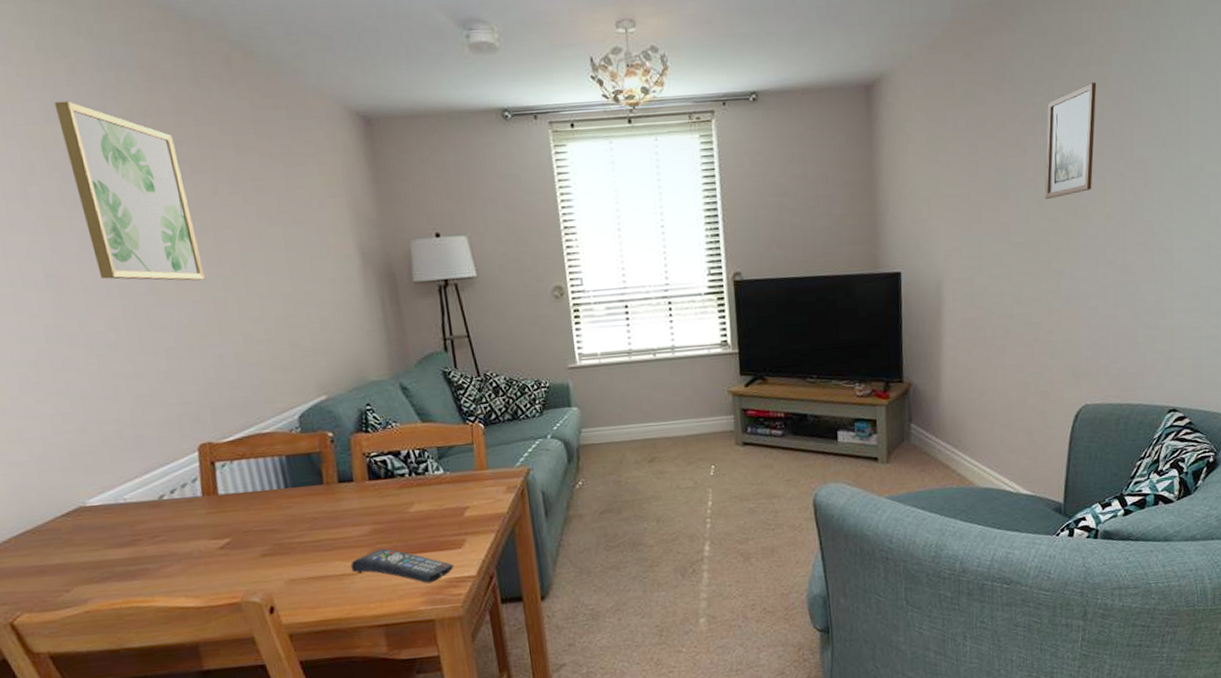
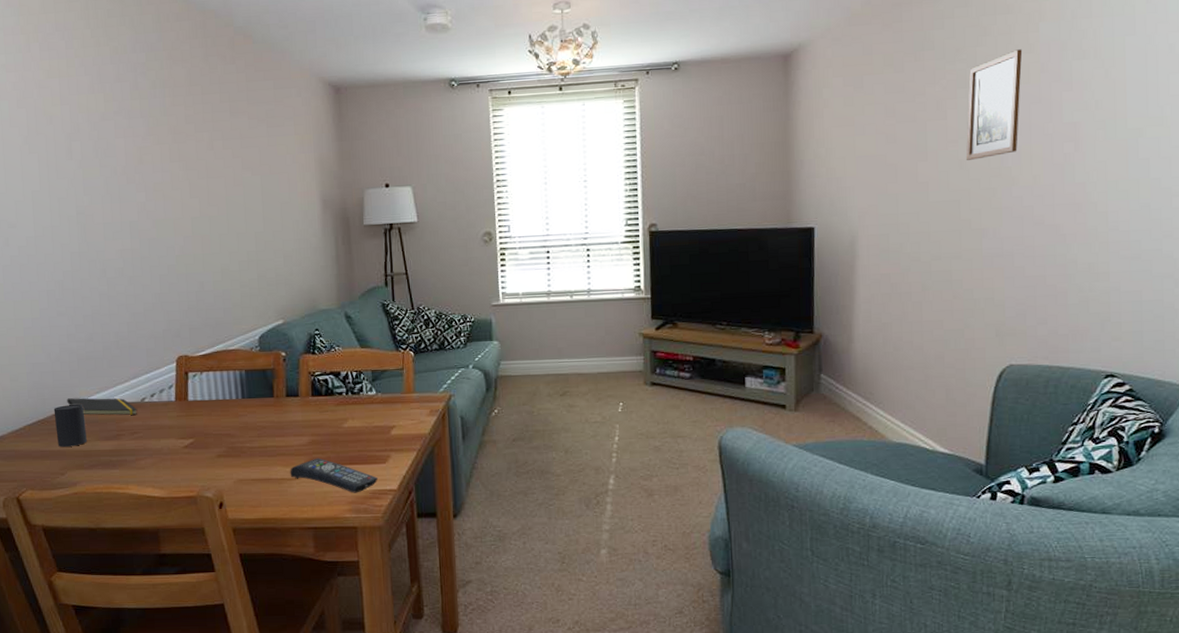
cup: none [45,508,94,560] -> present [53,404,87,447]
wall art: present [54,100,205,281] -> none [99,75,197,220]
notepad: none [61,497,156,520] -> present [67,398,138,415]

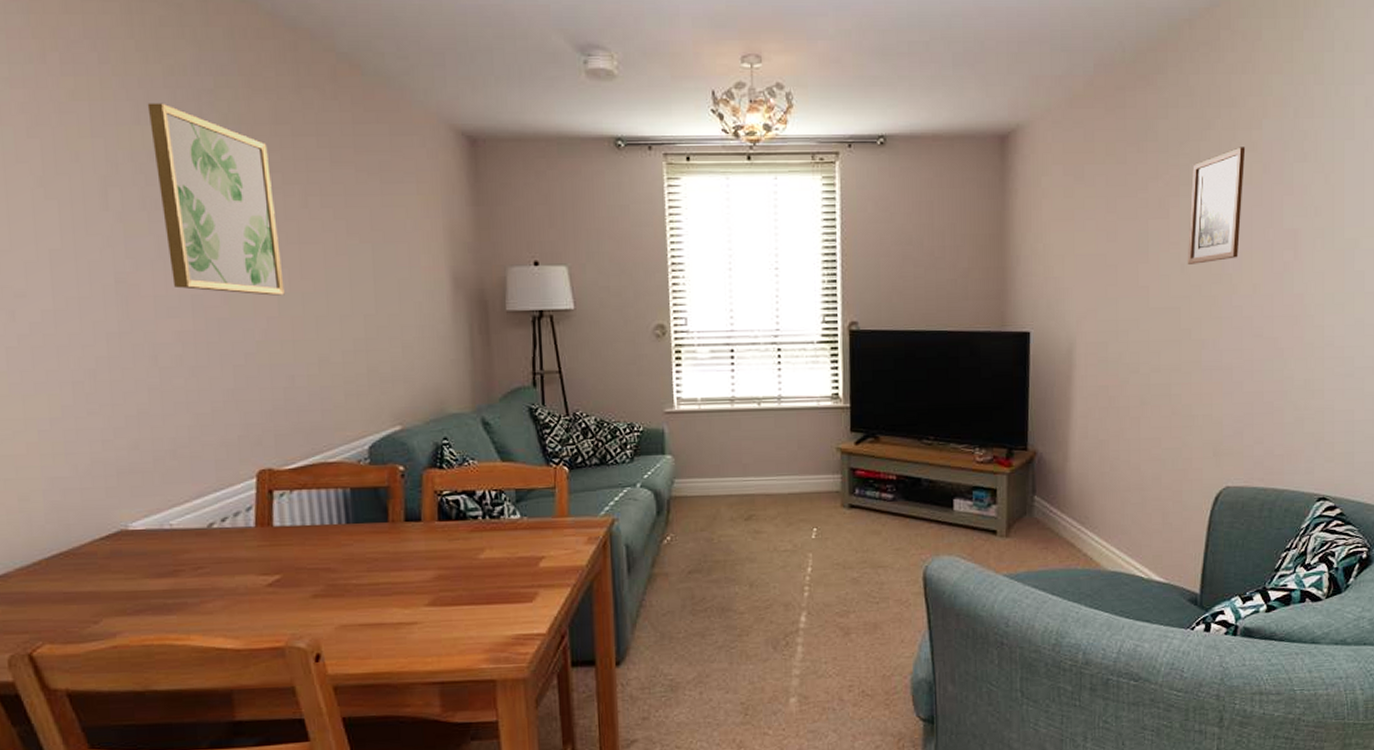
cup: present [53,404,87,447] -> none [82,531,131,587]
notepad: present [67,398,138,415] -> none [101,523,203,546]
wall art: none [99,75,197,220] -> present [147,103,285,296]
remote control: present [290,458,378,493] -> none [409,596,522,639]

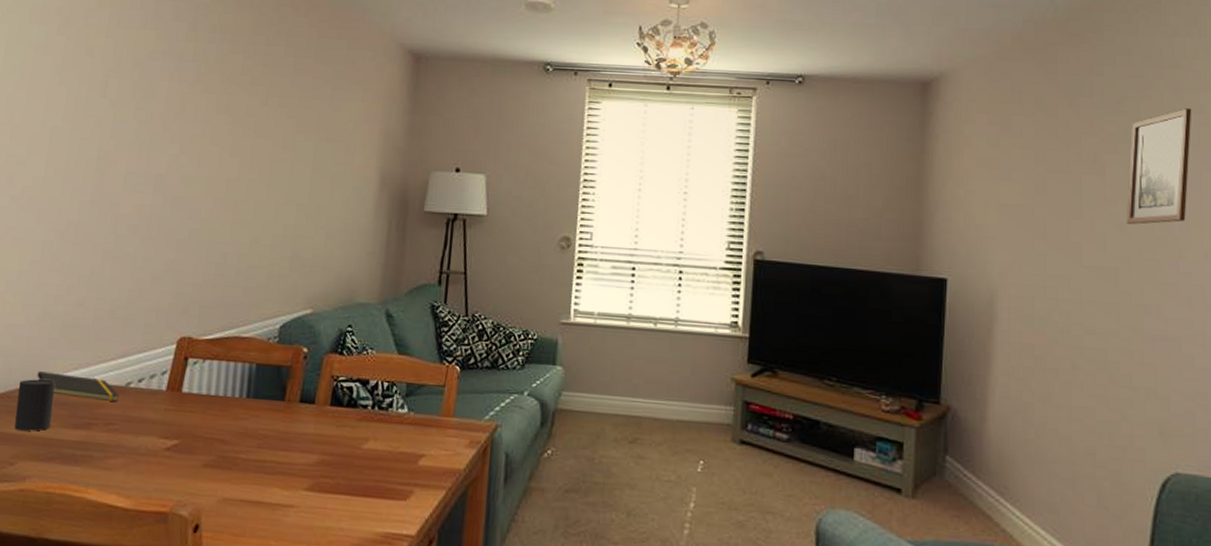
cup: none [82,531,131,587] -> present [14,379,56,431]
notepad: none [101,523,203,546] -> present [37,371,120,401]
wall art: present [147,103,285,296] -> none [143,12,243,181]

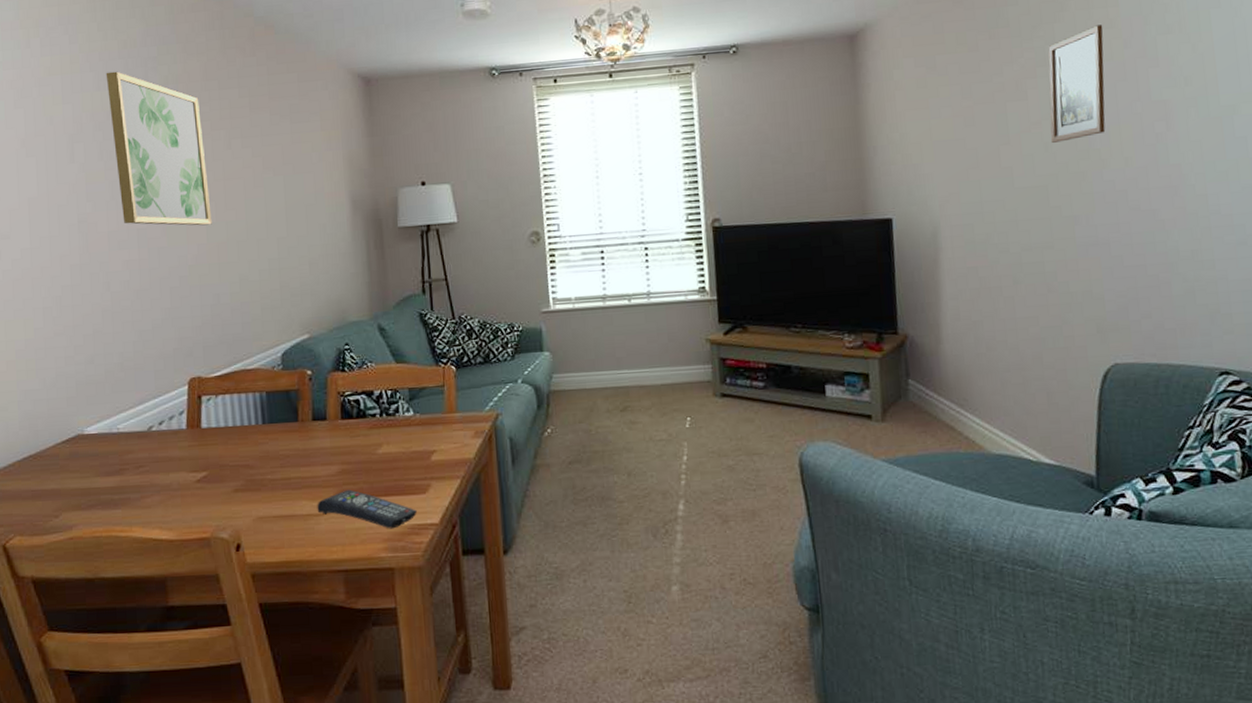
cup: present [14,379,56,431] -> none [48,436,85,485]
notepad: present [37,371,120,401] -> none [63,427,144,448]
wall art: none [143,12,243,181] -> present [106,71,212,226]
remote control: none [287,483,394,534] -> present [317,489,417,529]

